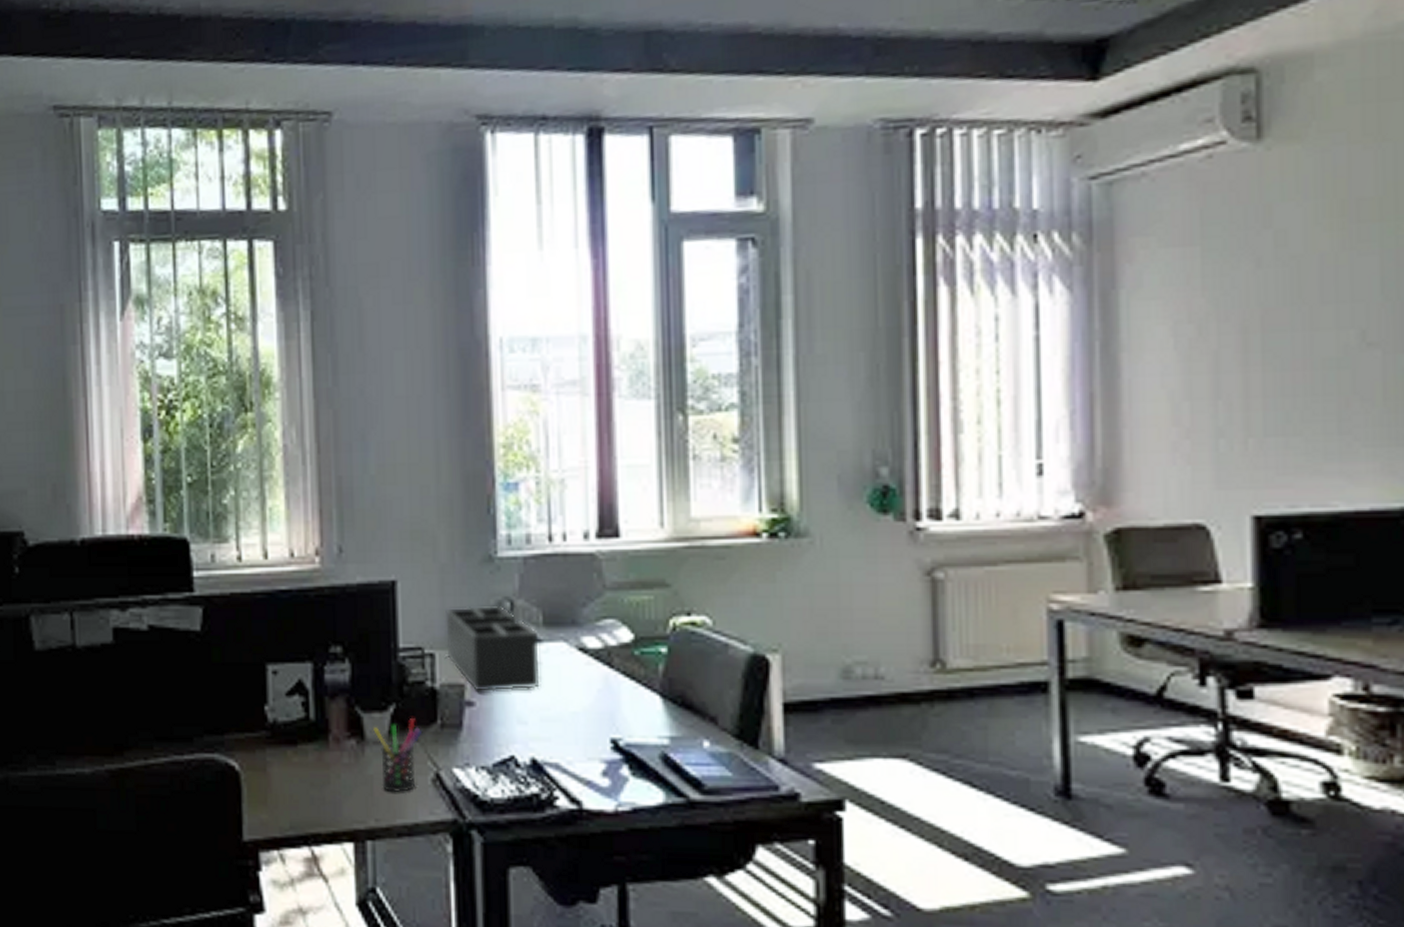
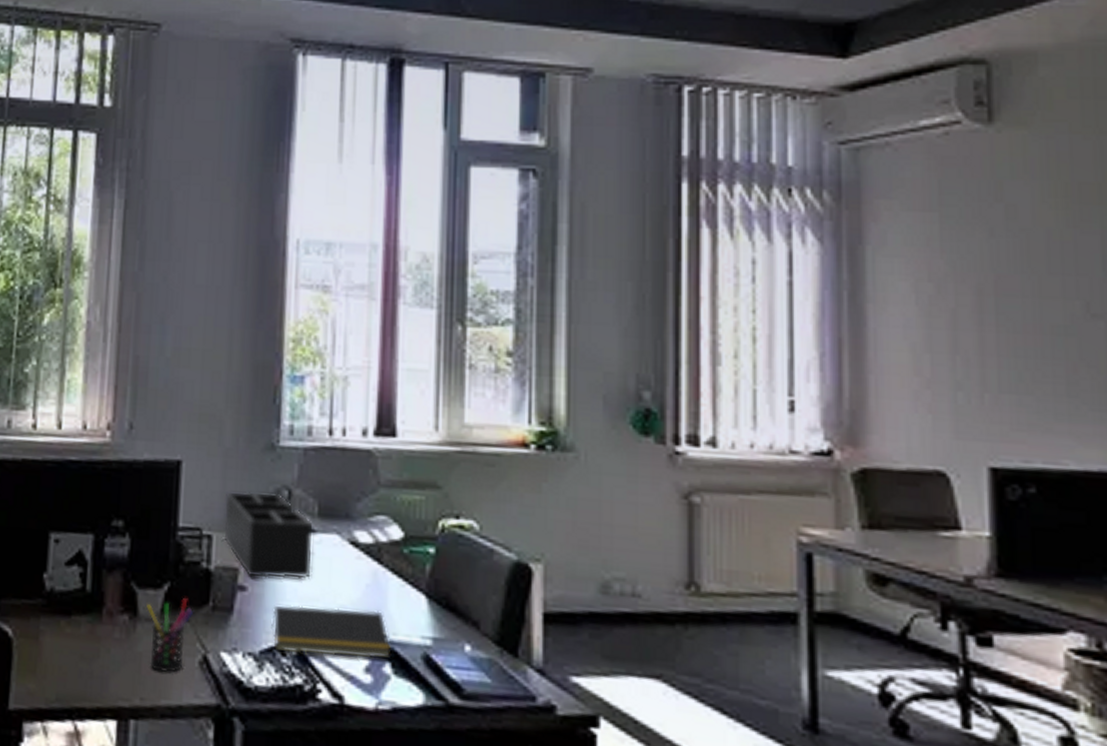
notepad: none [503,715,628,763] -> present [271,605,392,659]

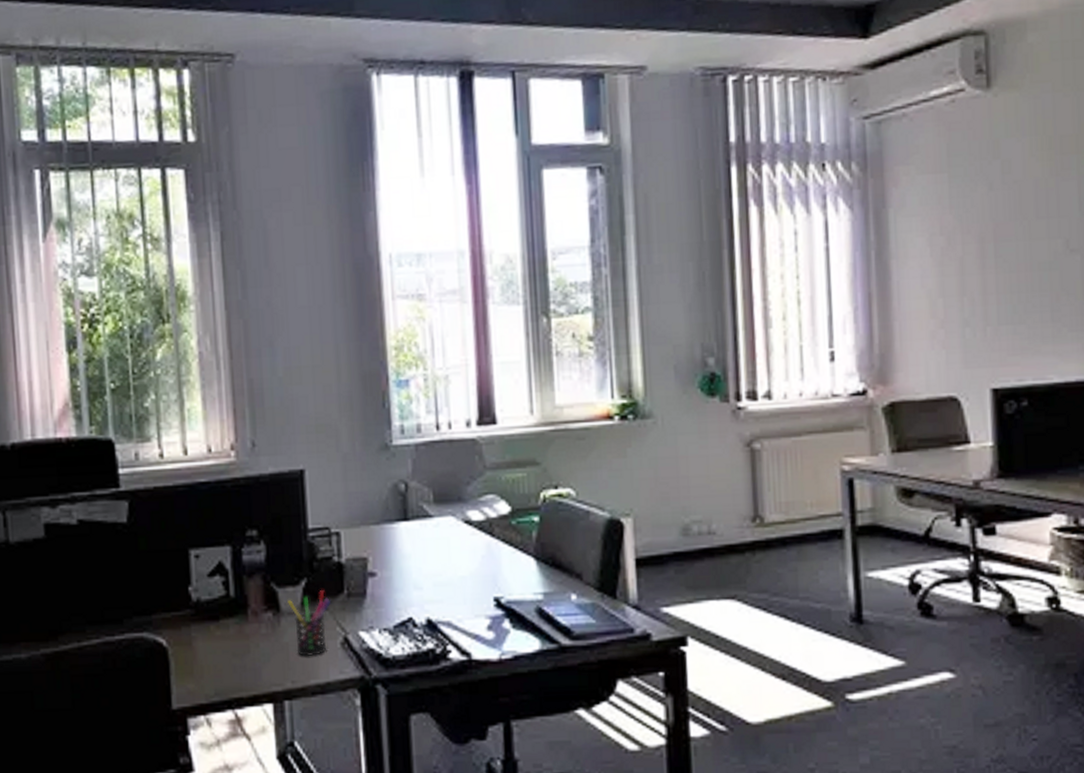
desk organizer: present [222,491,314,579] -> none [347,487,433,564]
notepad: present [271,605,392,659] -> none [402,577,509,624]

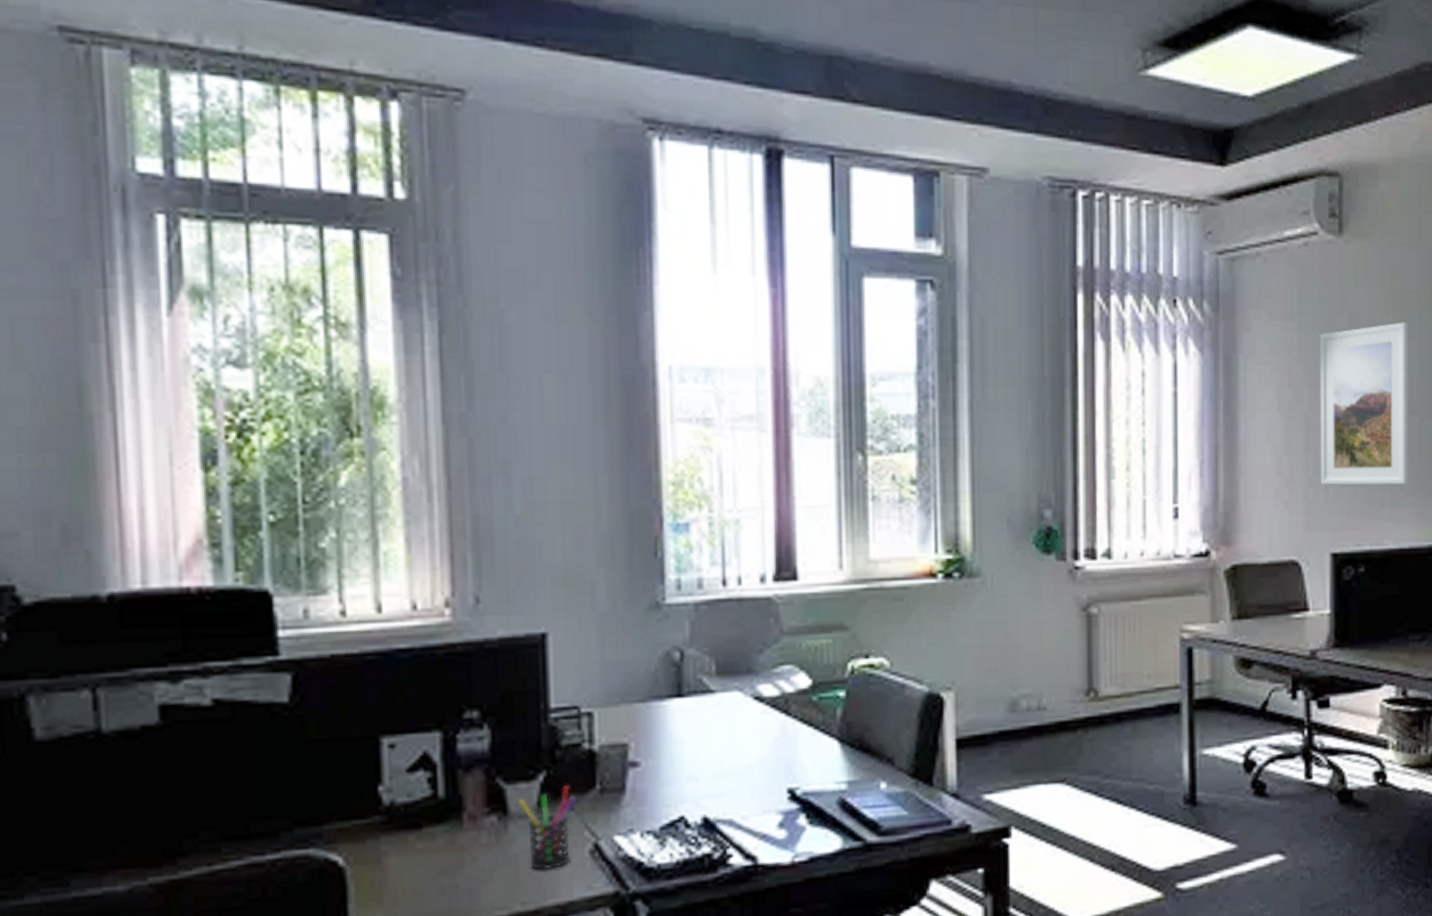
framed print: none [971,164,1072,325] -> present [1320,322,1409,485]

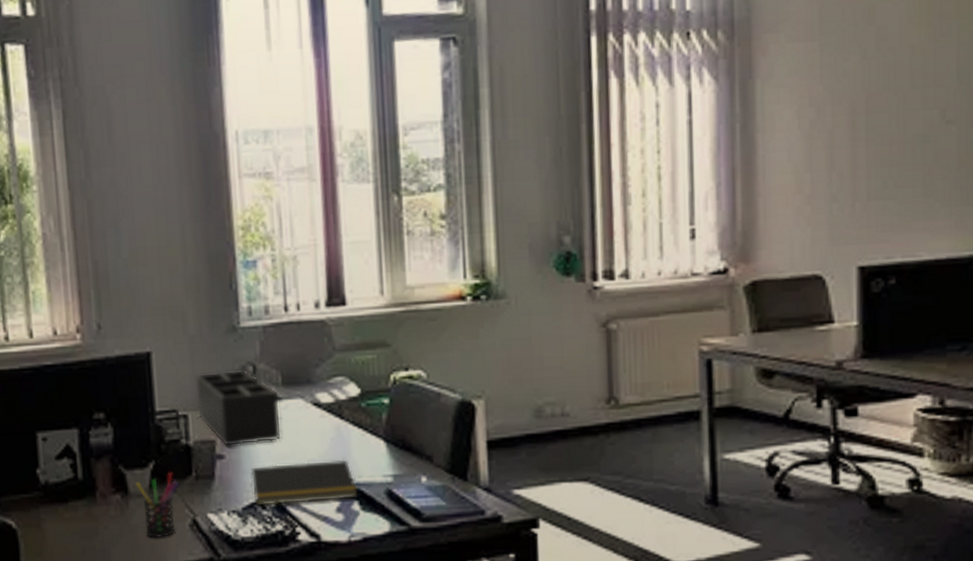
desk organizer: none [604,655,714,752] -> present [195,369,282,447]
notepad: none [671,764,806,824] -> present [250,459,359,506]
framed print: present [1320,322,1409,485] -> none [843,31,946,200]

